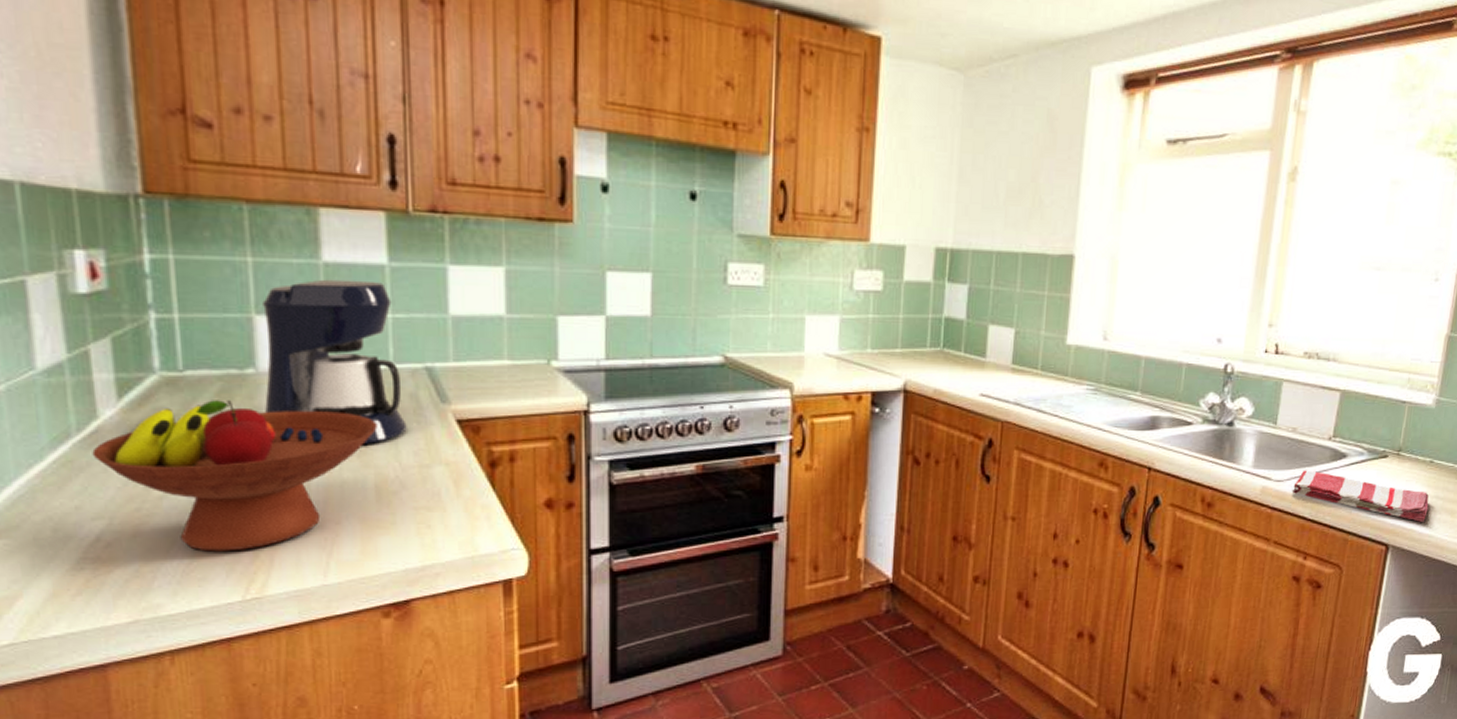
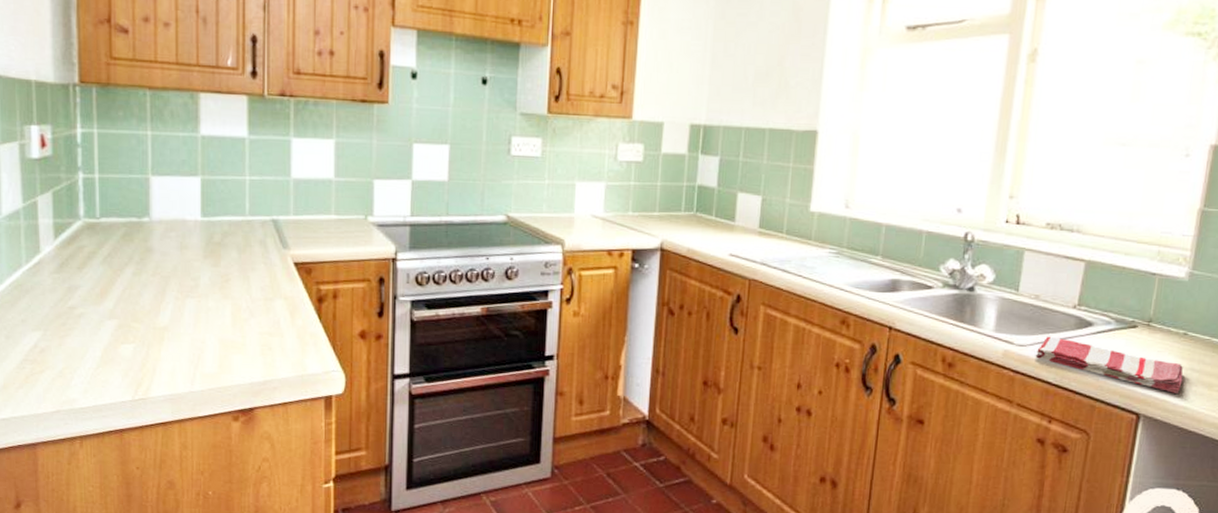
fruit bowl: present [92,400,377,552] -> none [35,241,235,361]
coffee maker: present [263,279,407,444] -> none [155,148,257,280]

